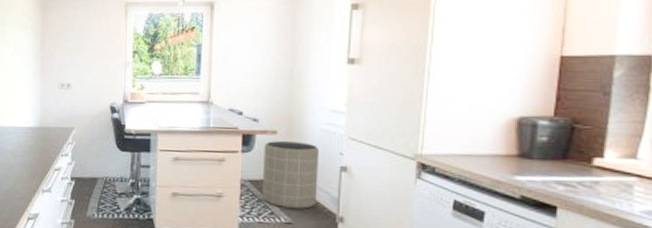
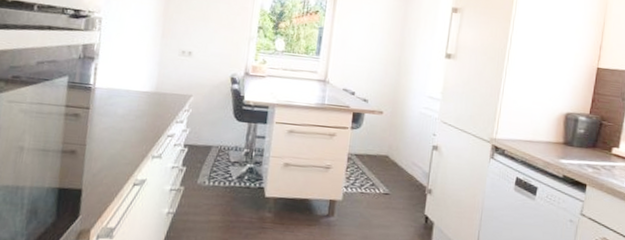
trash can: present [262,141,319,209] -> none [366,120,417,182]

